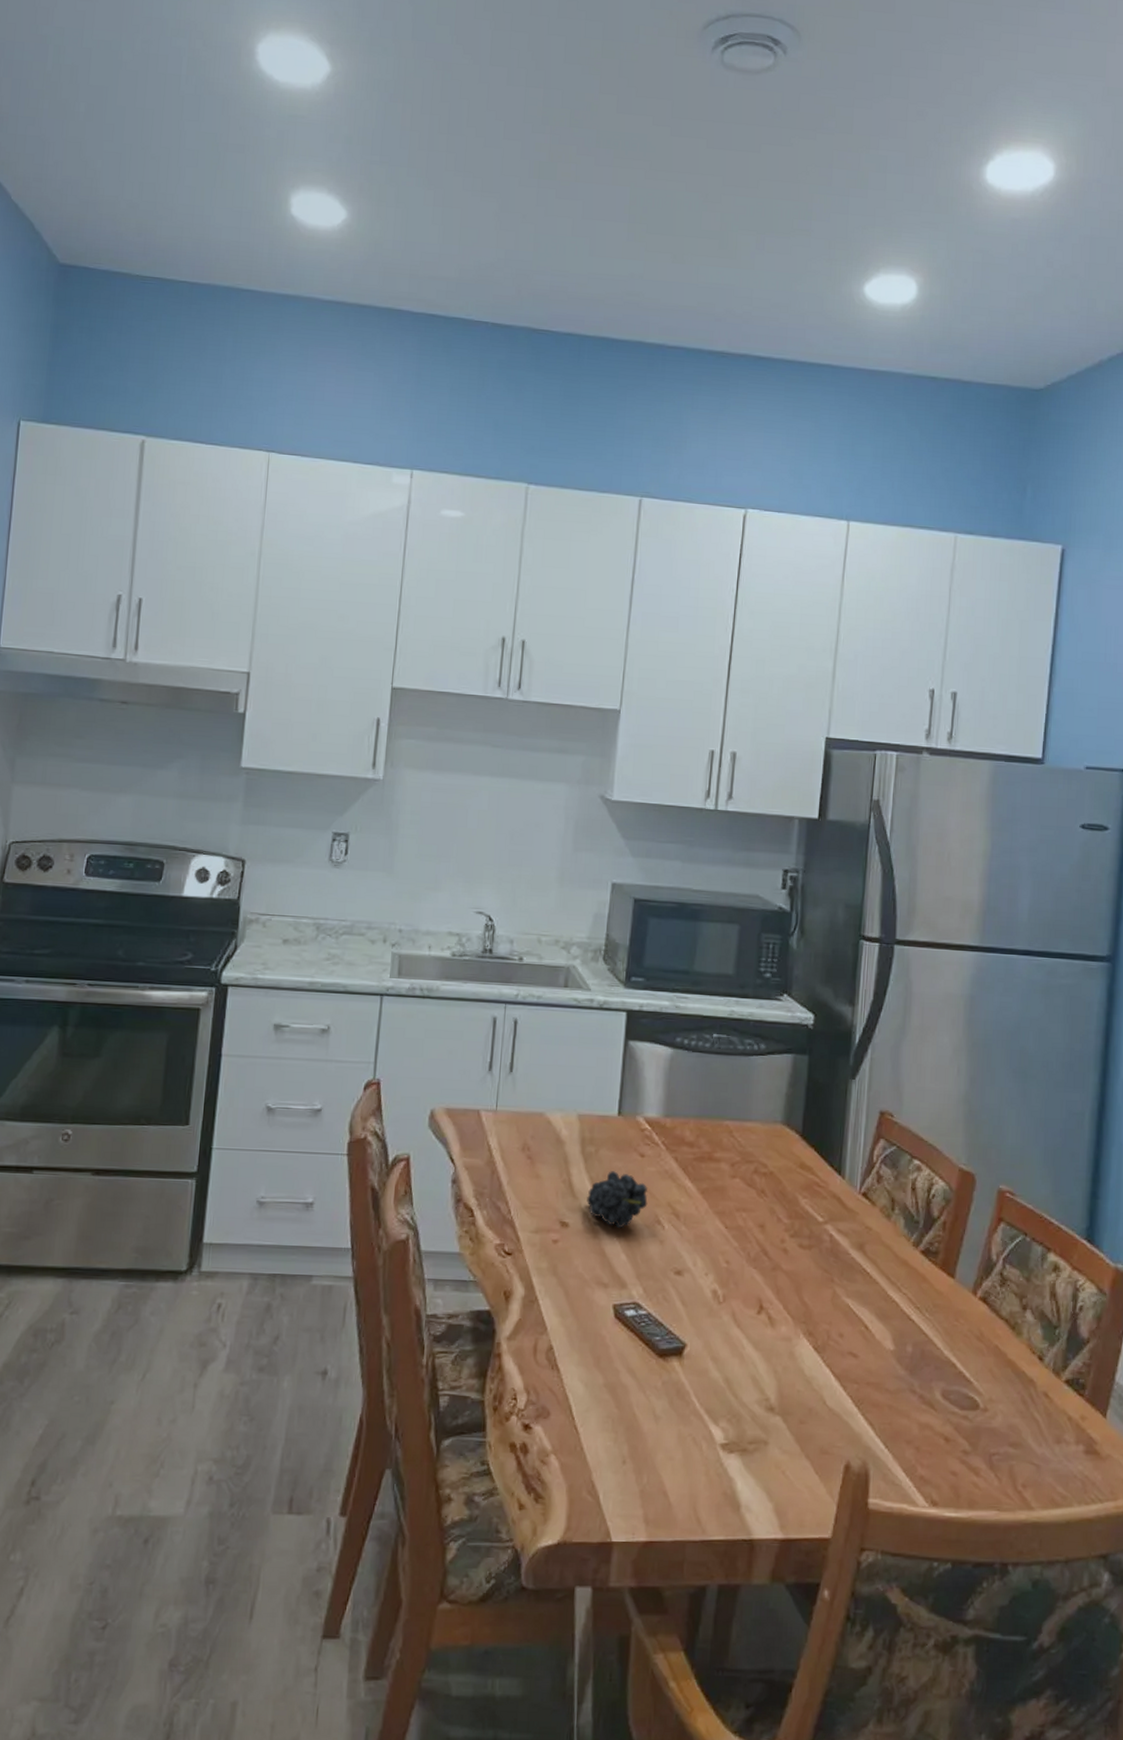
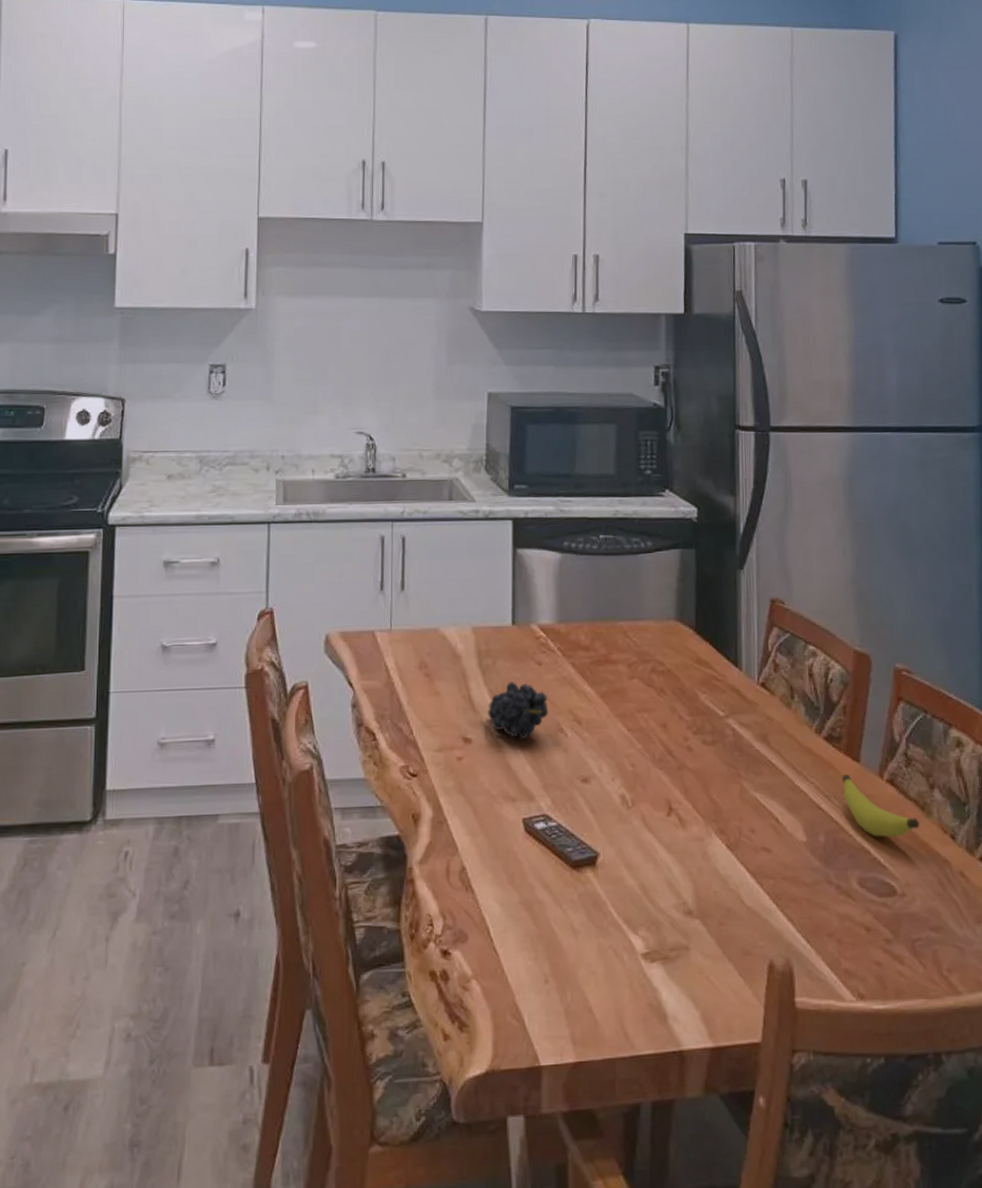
banana: none [934,1289,1009,1354] -> present [841,774,920,838]

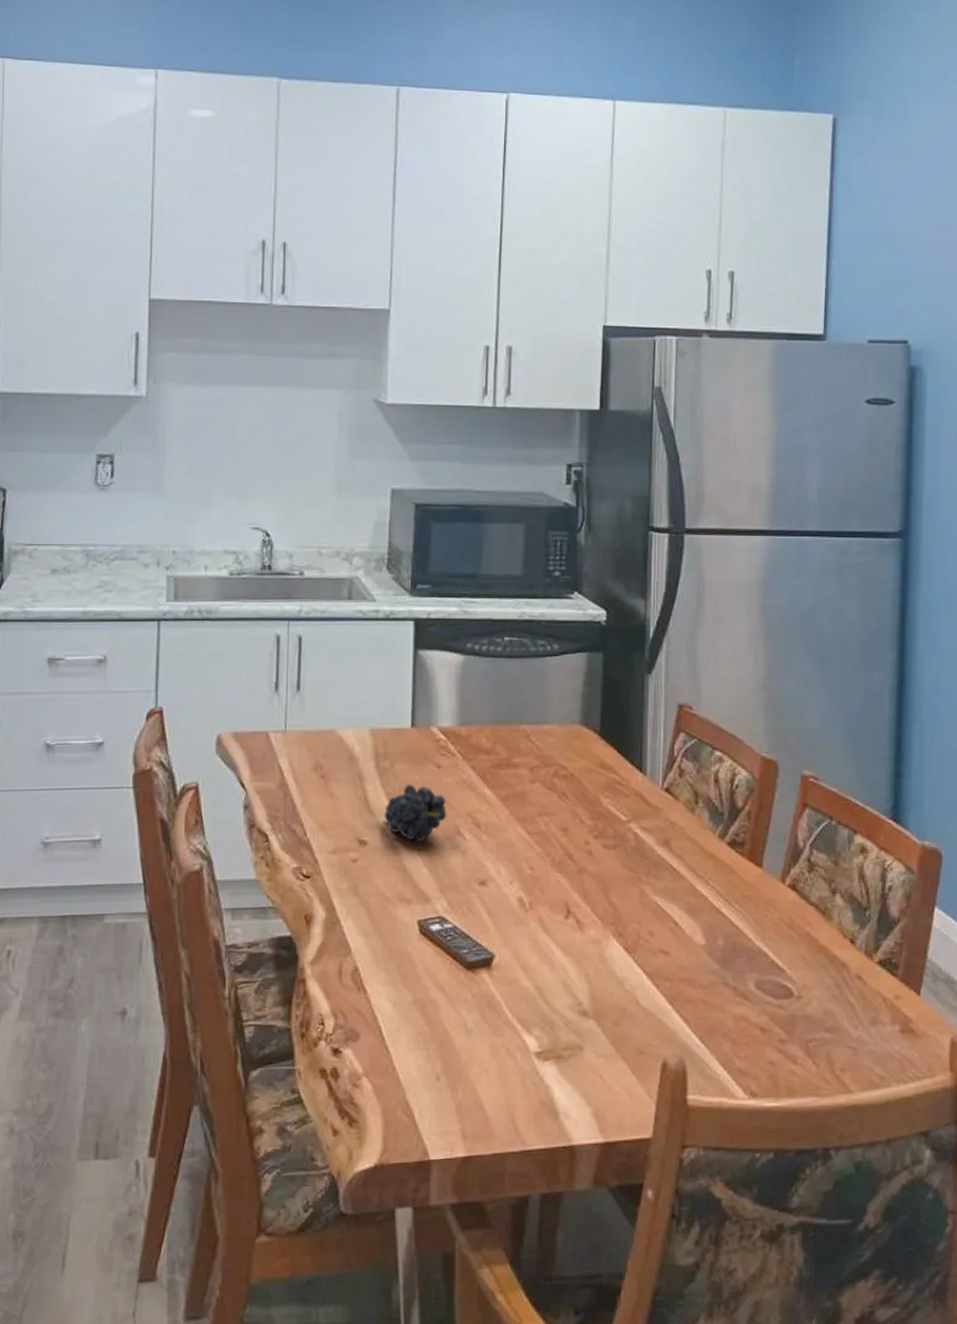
banana: present [841,774,920,838] -> none [743,879,820,942]

